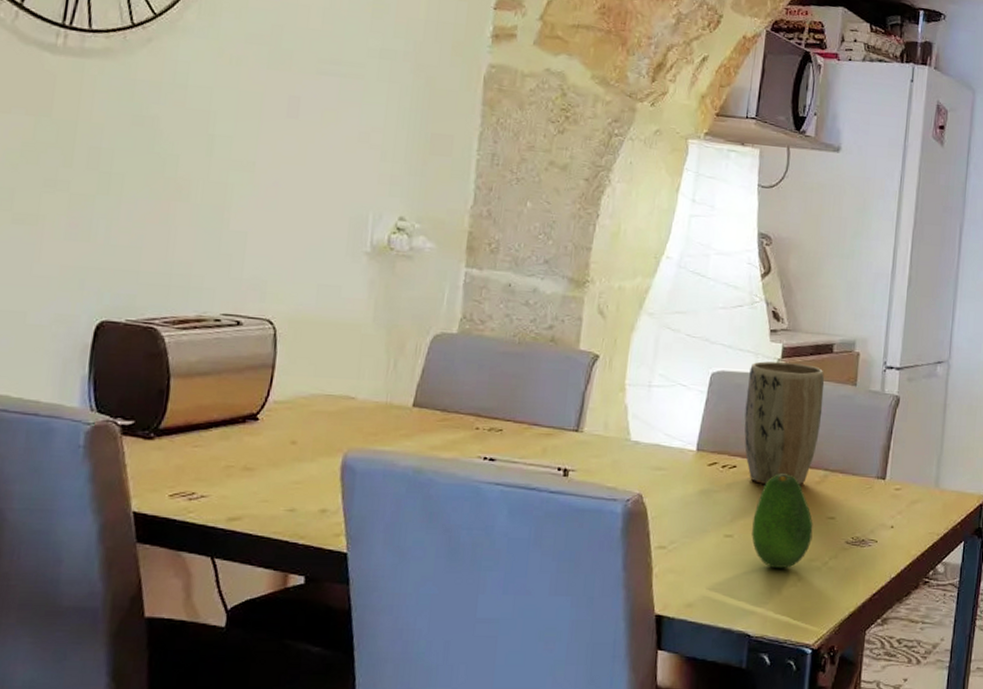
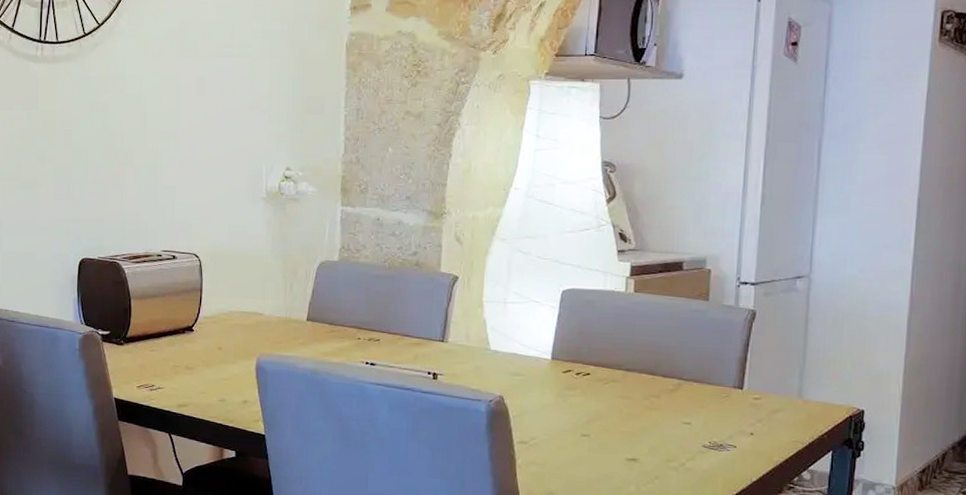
plant pot: present [744,361,825,485] -> none [595,279,675,393]
fruit: present [752,473,813,568] -> none [608,381,669,467]

